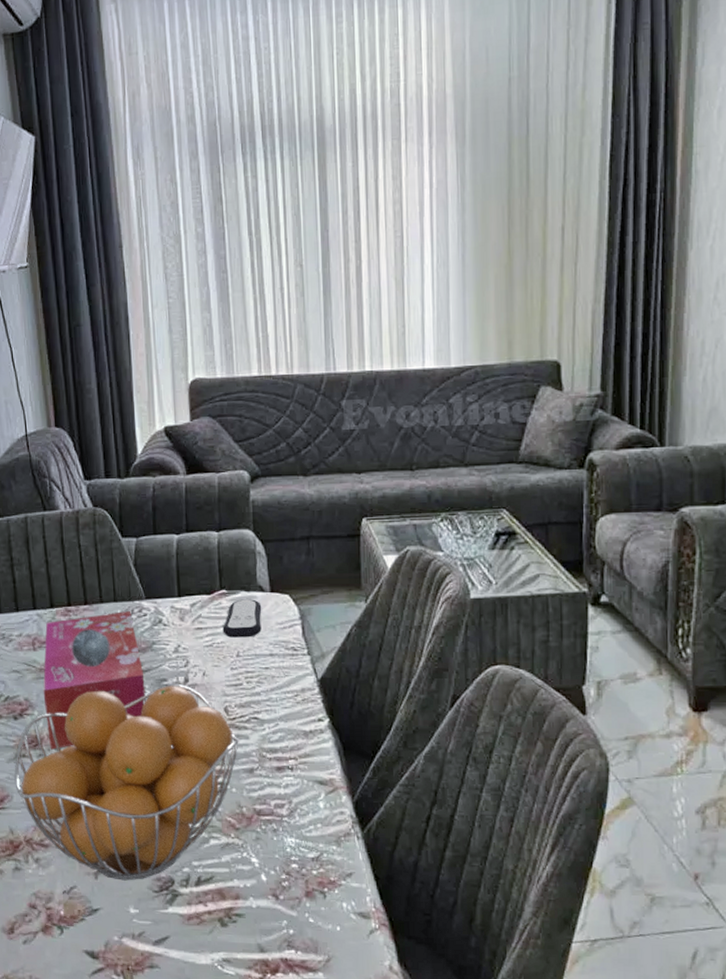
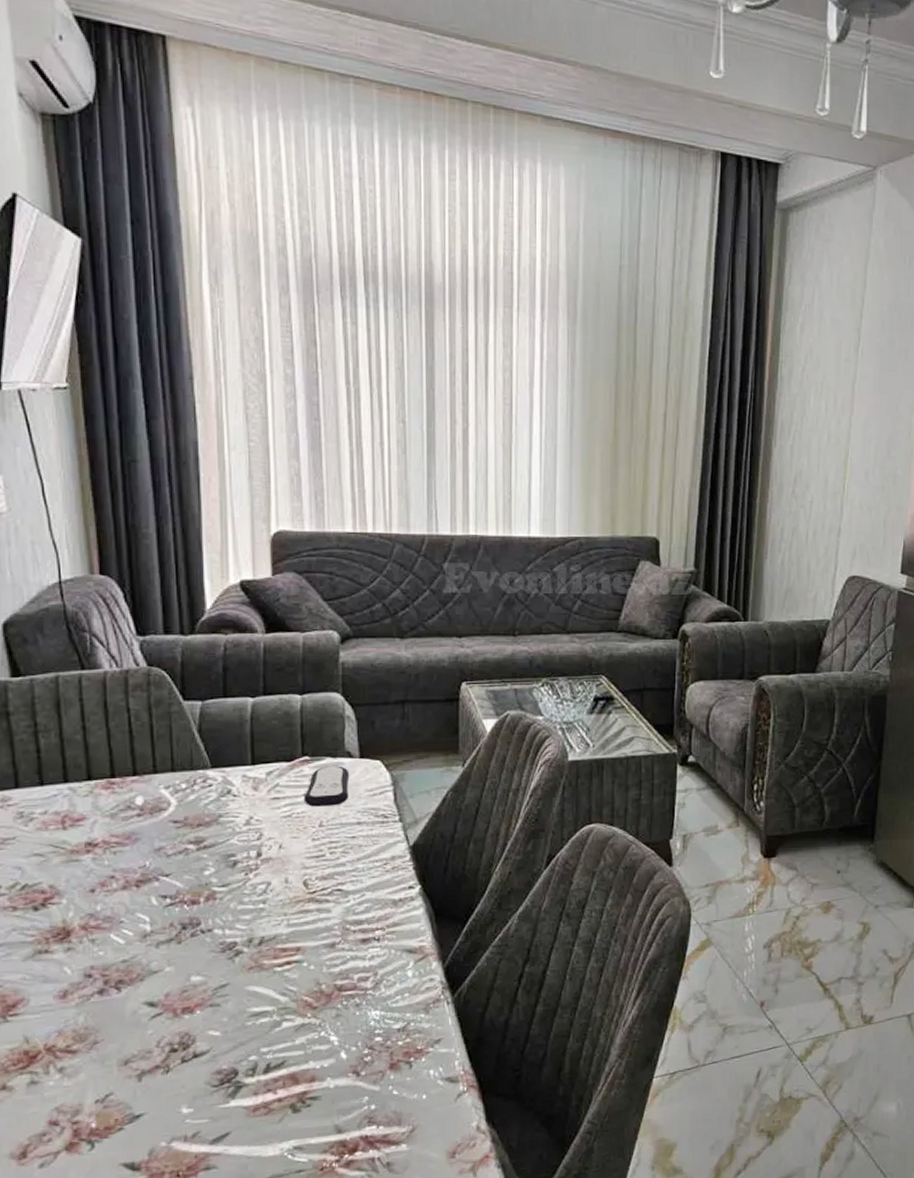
fruit basket: present [14,684,239,881] -> none [32,859,319,1079]
tissue box: present [43,611,146,750] -> none [74,782,209,942]

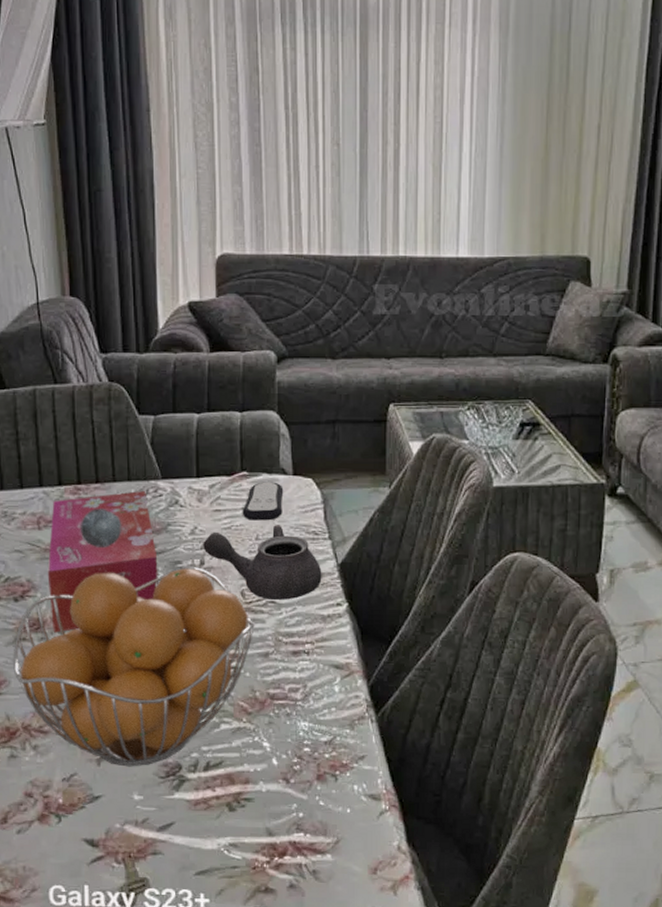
fruit basket: none [32,859,319,1079] -> present [13,567,255,767]
tissue box: none [74,782,209,942] -> present [47,491,158,633]
teapot: none [260,810,393,888] -> present [203,525,322,600]

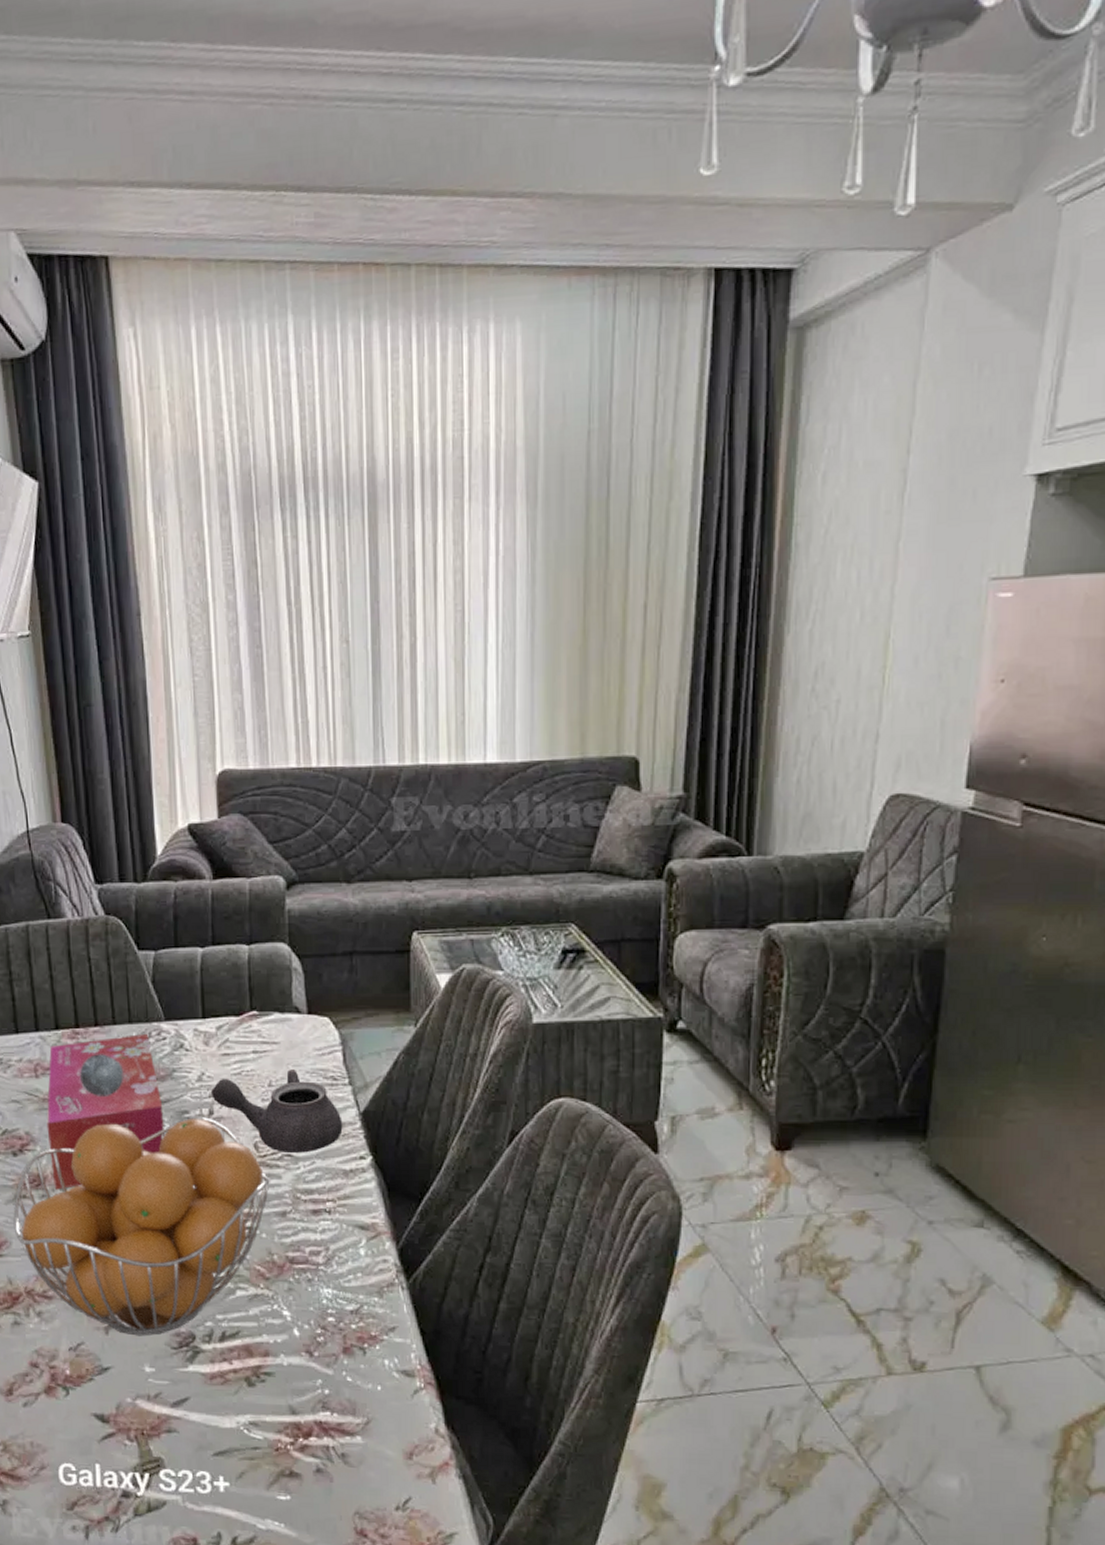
remote control: present [242,482,284,521] -> none [252,1022,298,1065]

